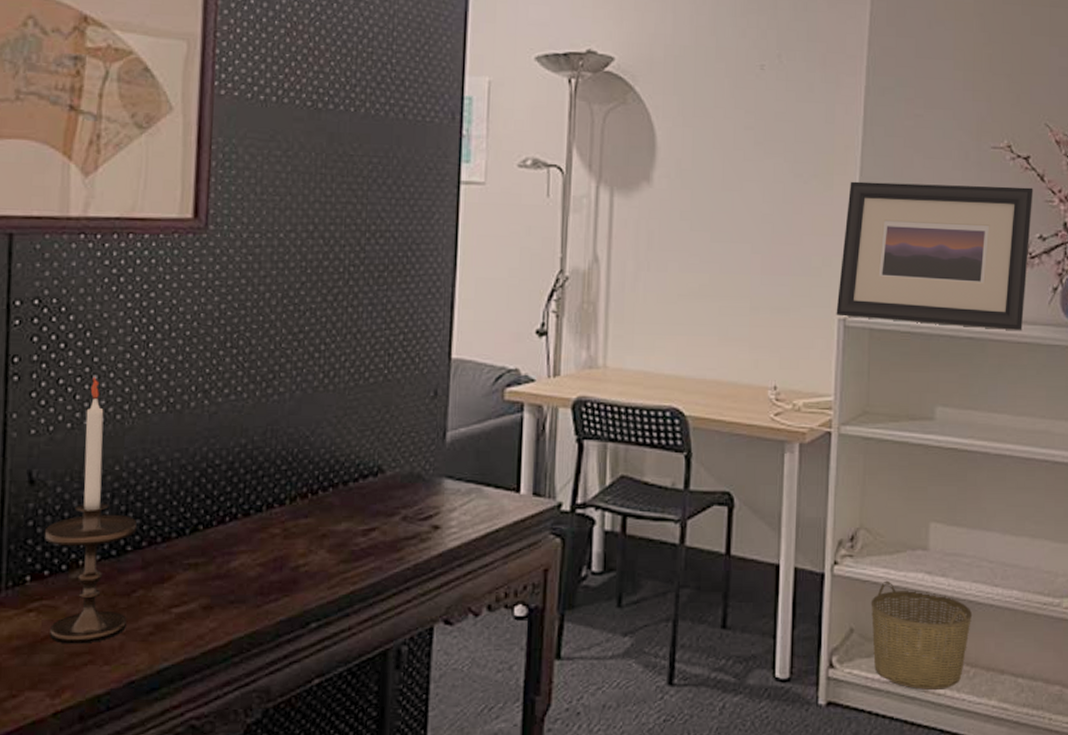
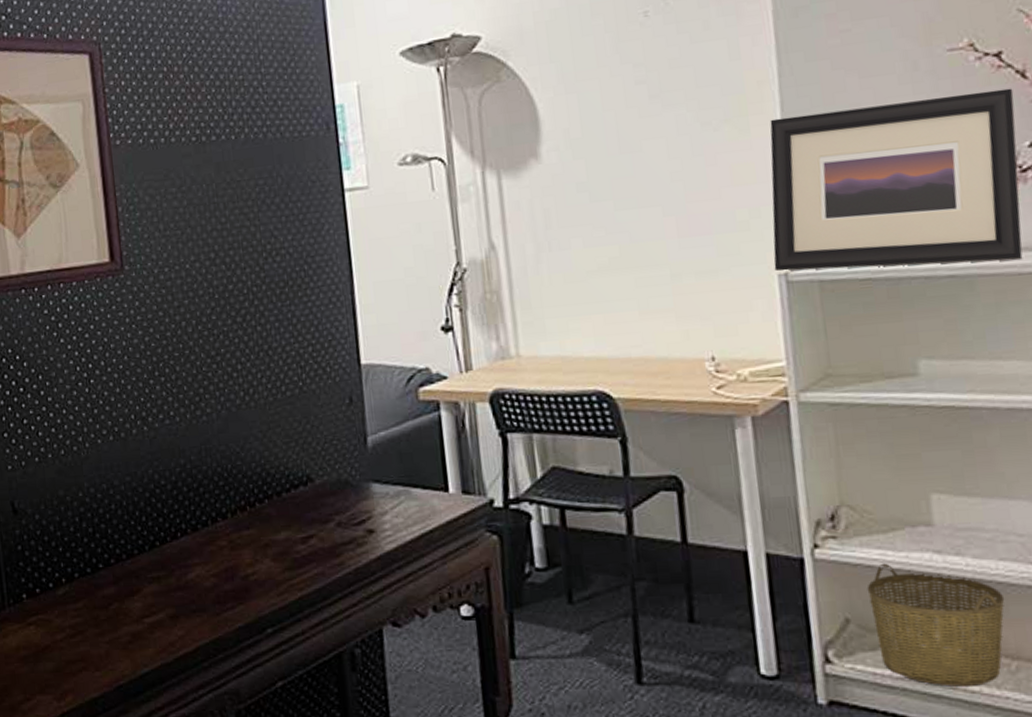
candlestick: present [45,377,137,644] -> none [32,415,109,653]

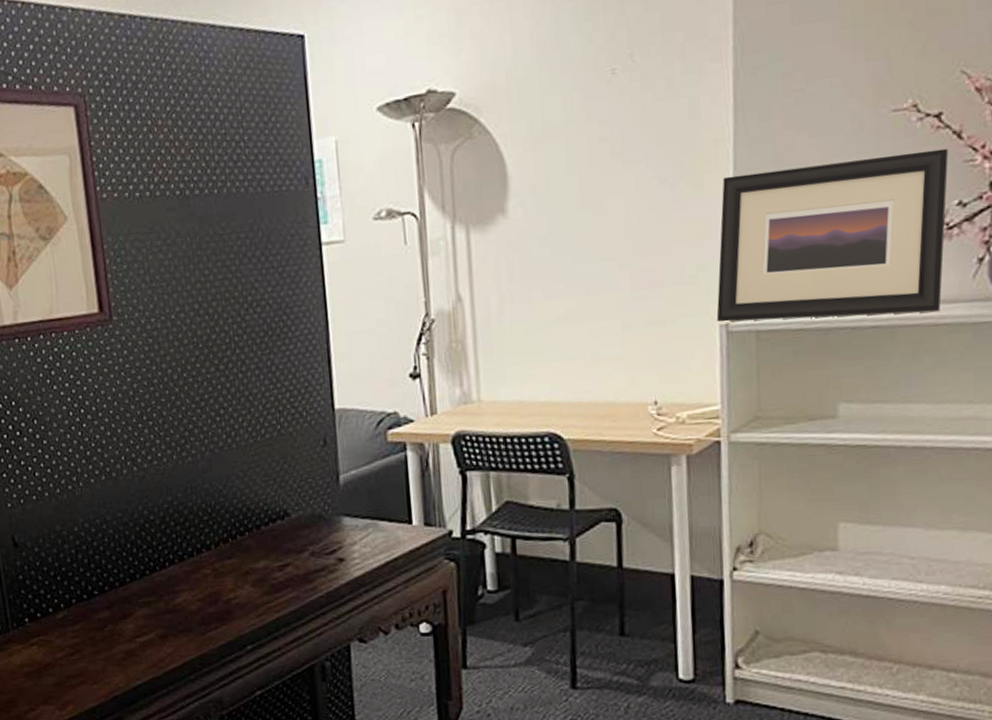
basket: present [867,563,1005,687] -> none [776,583,893,687]

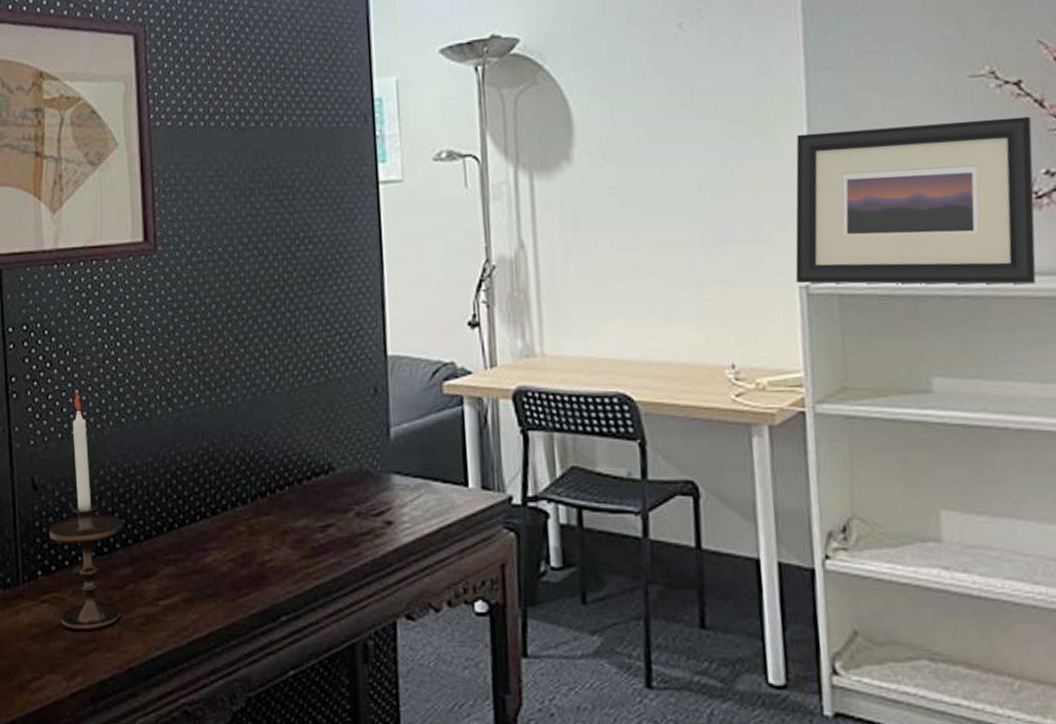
candlestick: none [32,457,104,669] -> present [49,391,122,633]

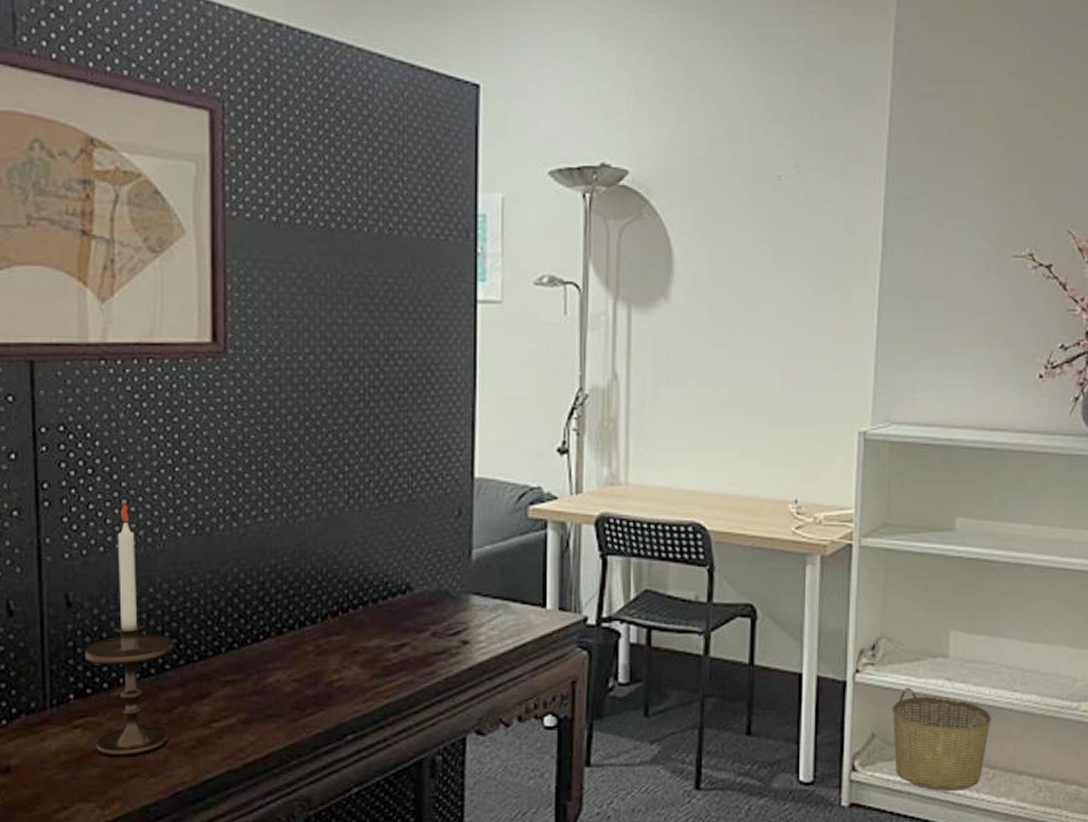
picture frame: present [795,116,1036,285] -> none [856,293,1056,442]
basket: none [875,577,1010,704] -> present [892,687,992,791]

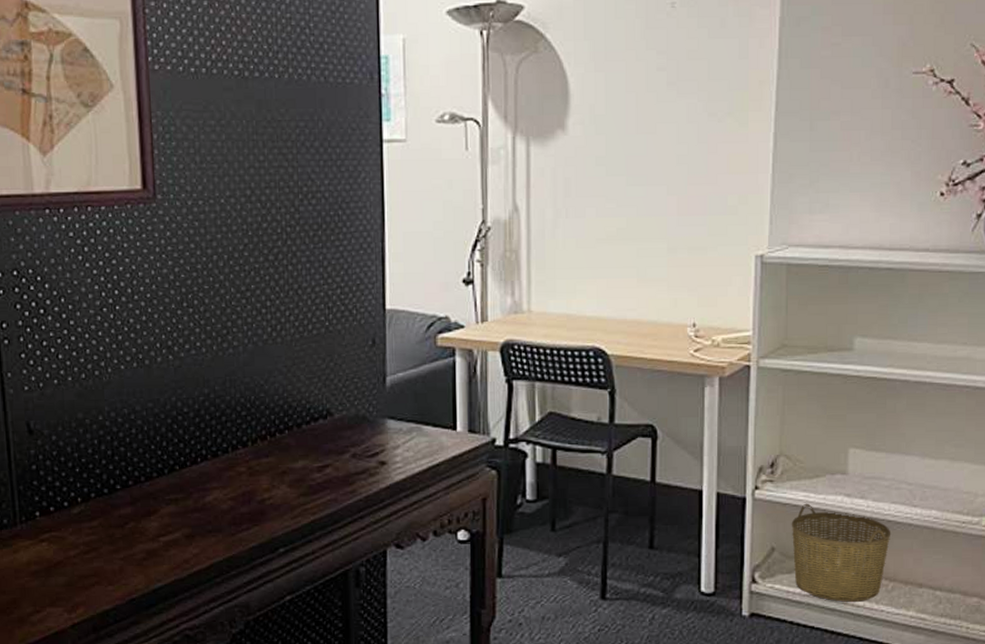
candlestick: present [85,502,173,758] -> none [47,338,123,568]

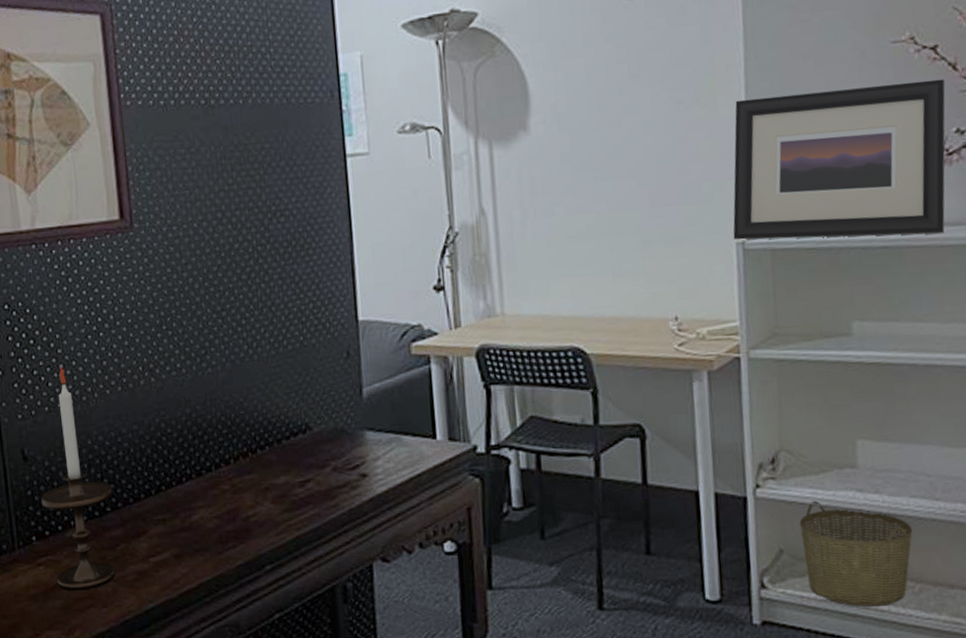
candlestick: none [47,338,123,568] -> present [41,366,115,591]
picture frame: none [753,112,958,260] -> present [733,79,946,240]

